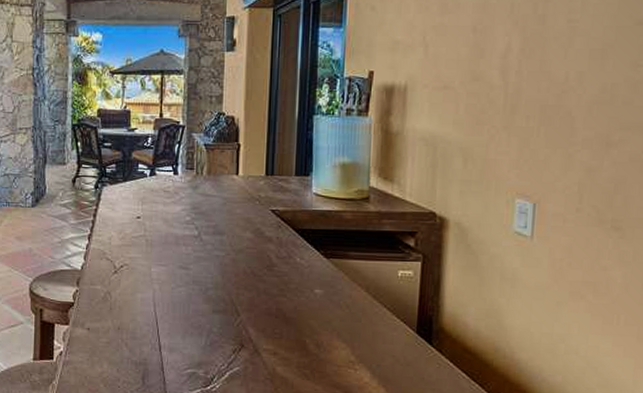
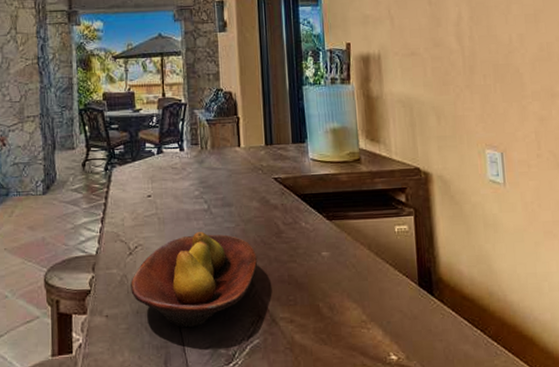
fruit bowl: none [114,257,246,349] -> present [131,232,258,328]

